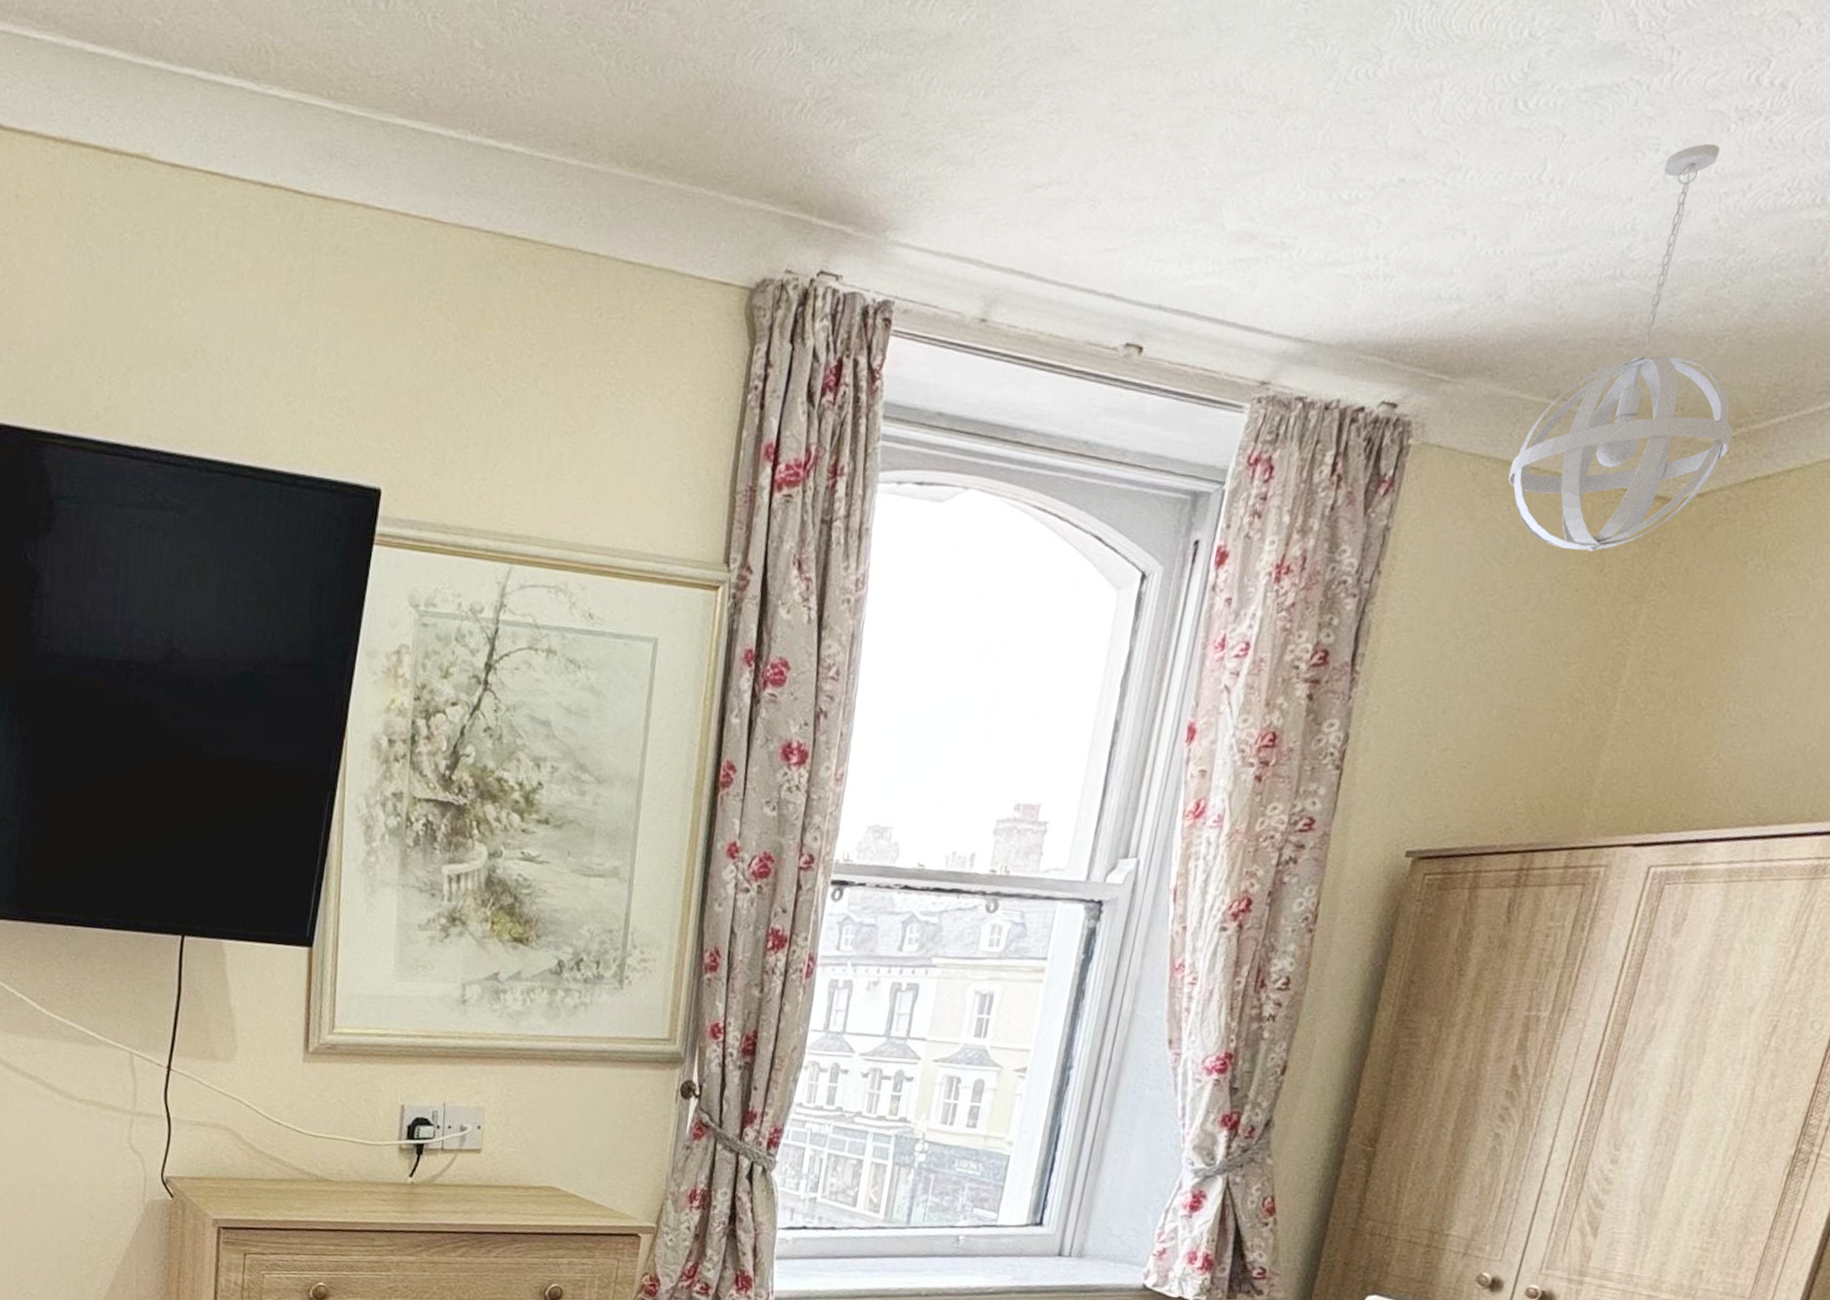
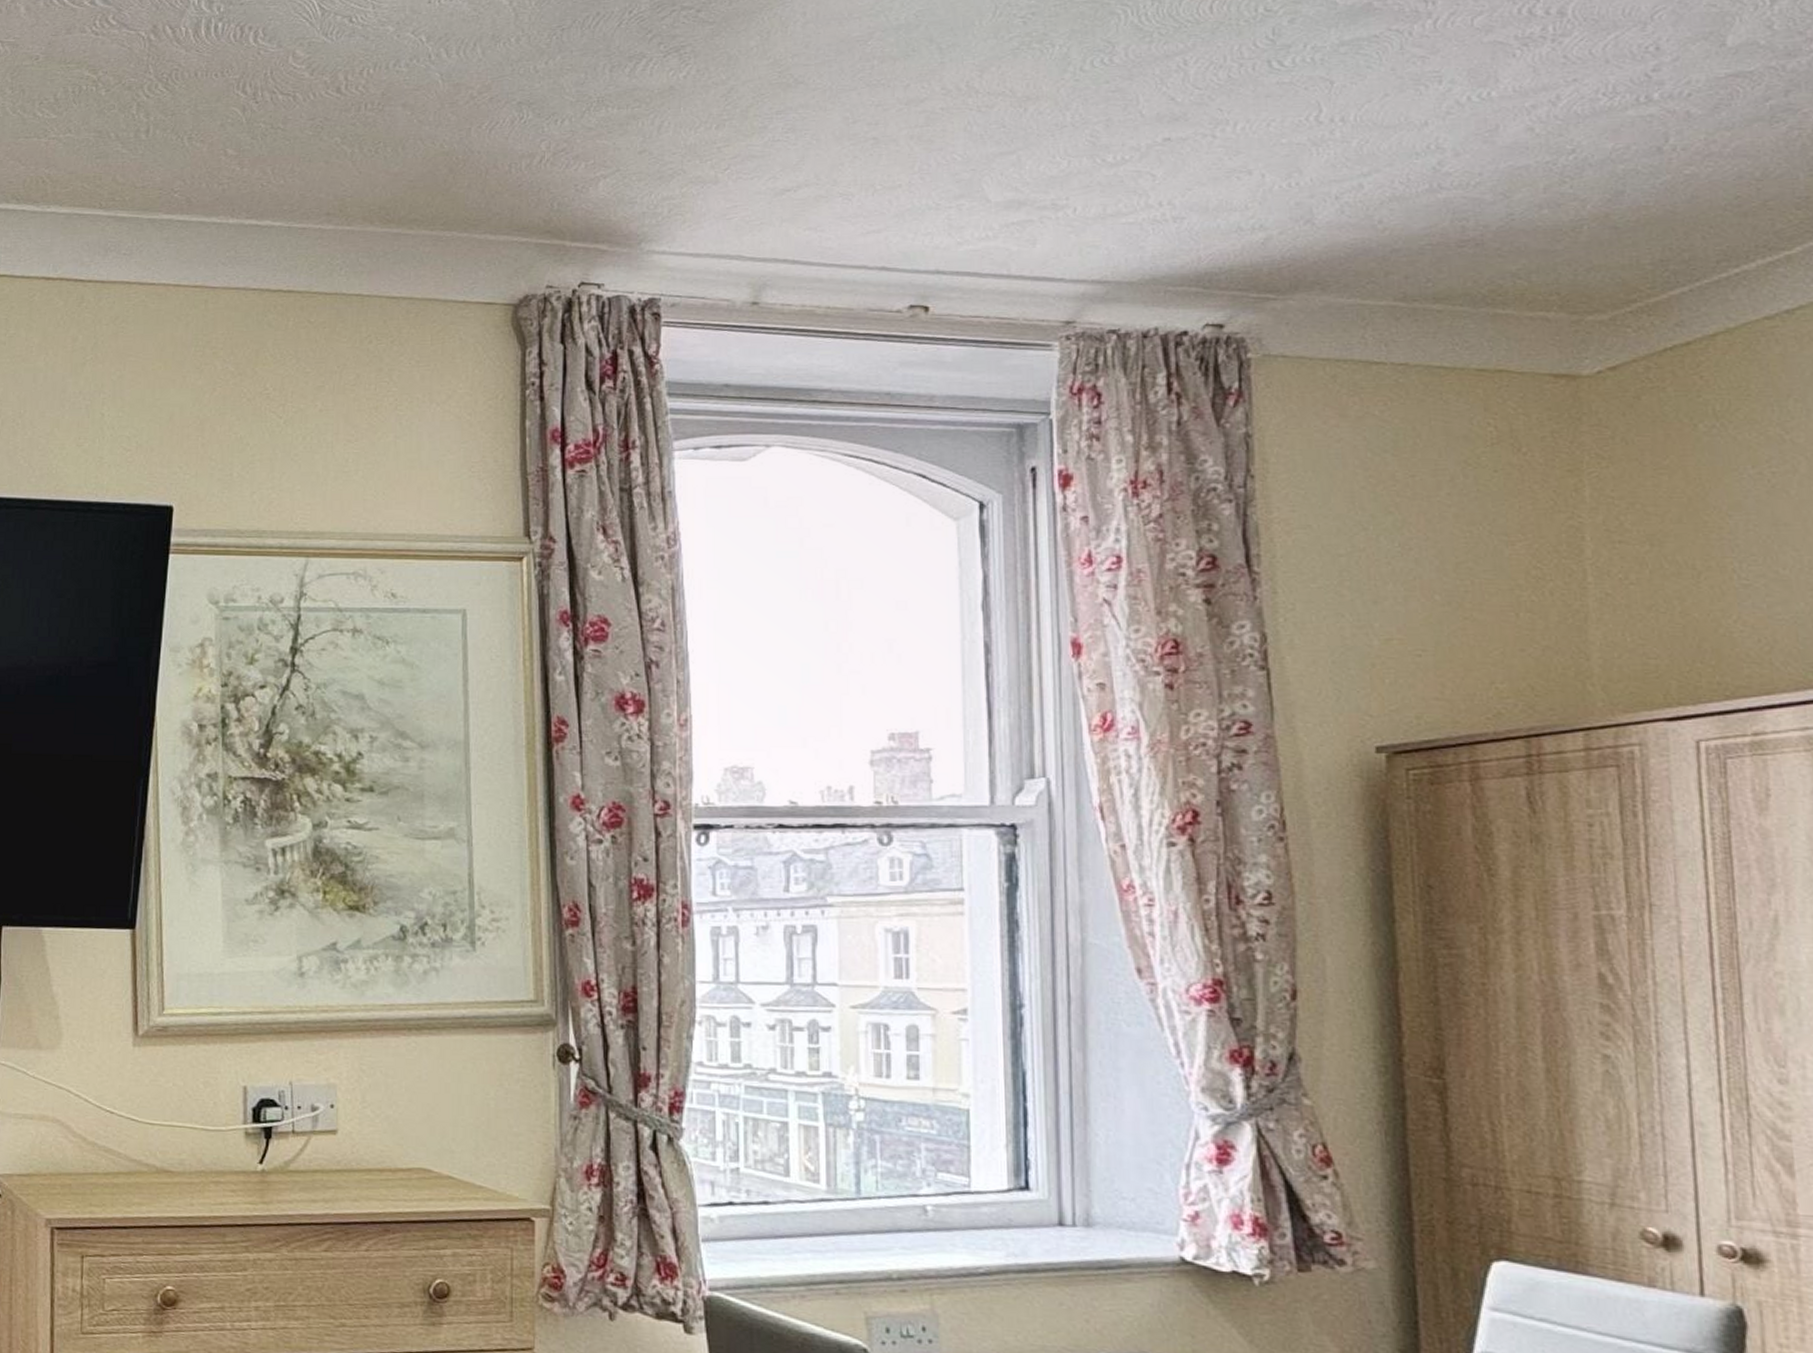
pendant light: present [1508,143,1734,551] -> none [1374,68,1629,434]

